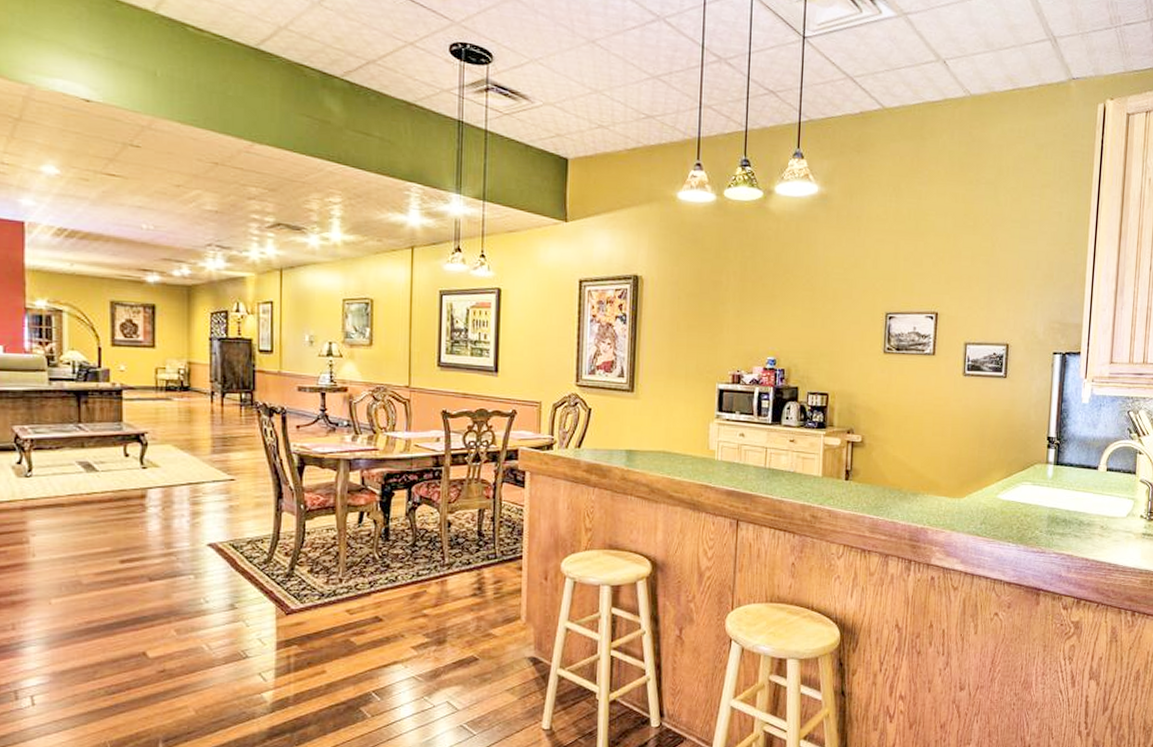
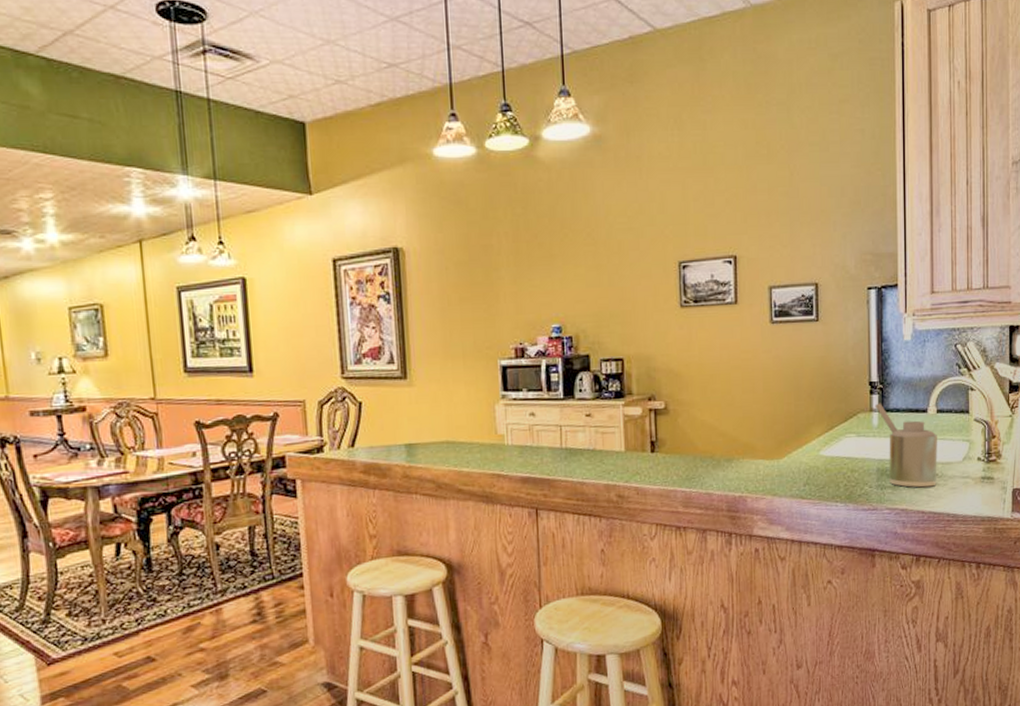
soap dispenser: none [1051,457,1105,538] -> present [875,403,937,489]

